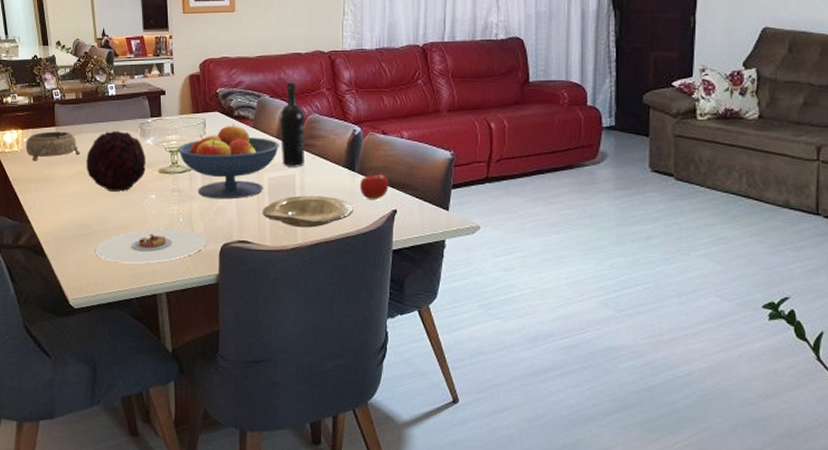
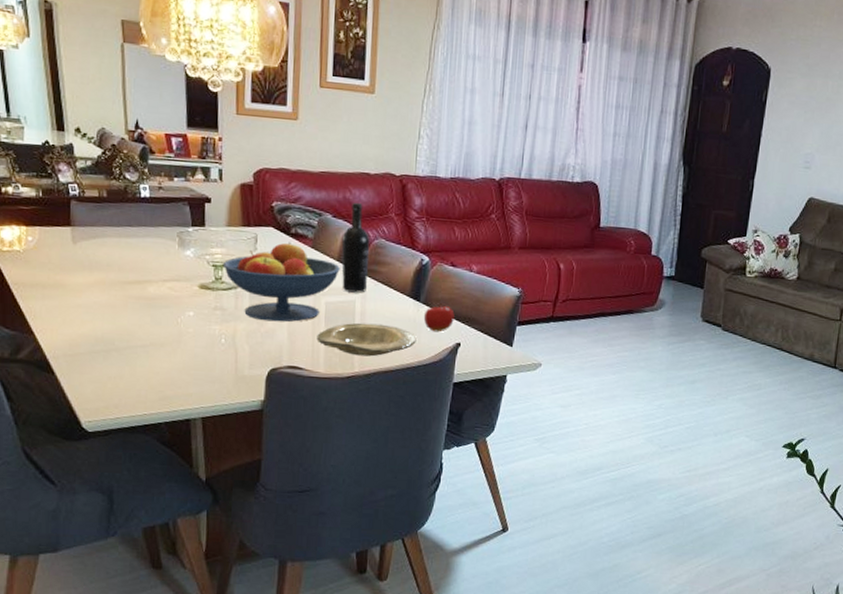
decorative bowl: present [26,131,80,161] -> none [31,231,102,264]
decorative orb: present [86,130,146,192] -> none [109,237,184,306]
plate: present [95,228,207,264] -> none [117,348,253,386]

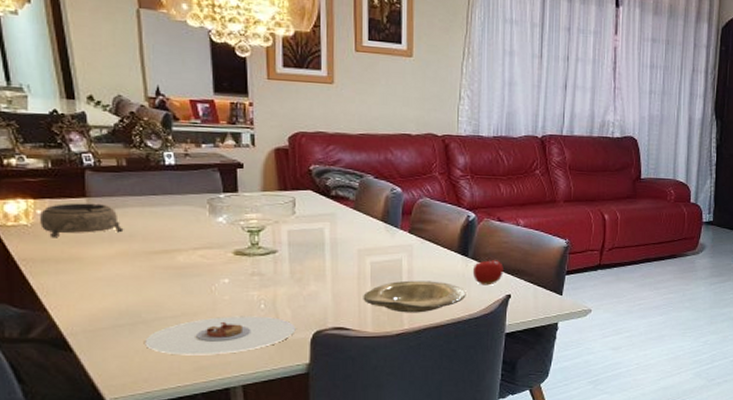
decorative bowl: none [31,231,102,264] -> present [40,203,124,238]
plate: none [117,348,253,386] -> present [145,316,296,355]
fruit bowl: present [222,241,340,322] -> none [259,204,384,284]
wine bottle: present [342,202,369,293] -> none [386,162,414,251]

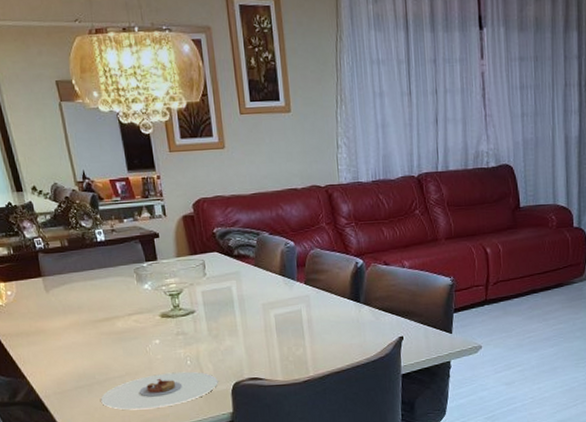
decorative bowl: present [40,203,124,238] -> none [10,281,73,315]
plate: present [363,280,466,313] -> none [271,328,362,361]
fruit: present [472,257,504,286] -> none [365,301,394,329]

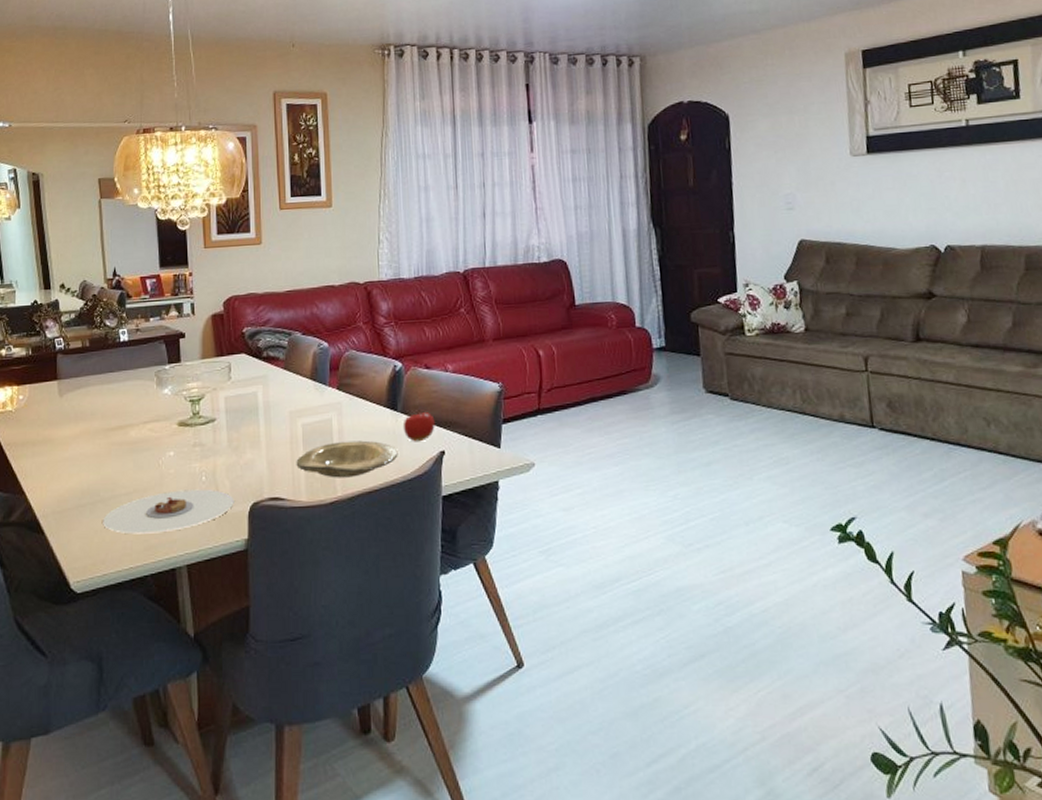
plate: none [271,328,362,361] -> present [296,440,398,478]
fruit: none [365,301,394,329] -> present [402,410,435,442]

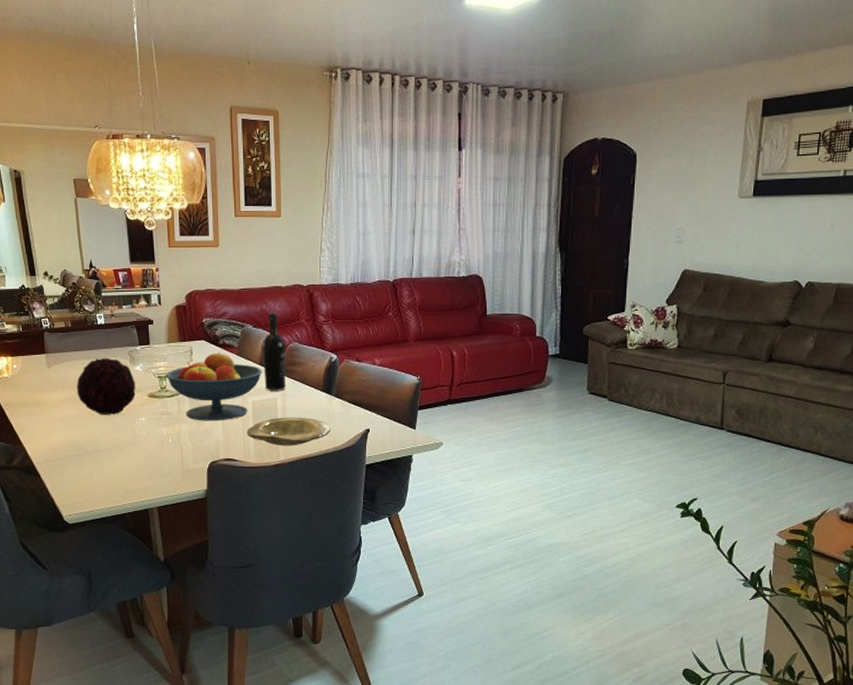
decorative orb: none [93,380,163,451] -> present [77,357,136,415]
plate: present [103,489,234,534] -> none [88,448,196,481]
fruit bowl: none [199,366,313,452] -> present [166,351,262,421]
wine bottle: none [314,316,342,411] -> present [263,312,285,391]
fruit: present [402,410,435,442] -> none [336,395,363,421]

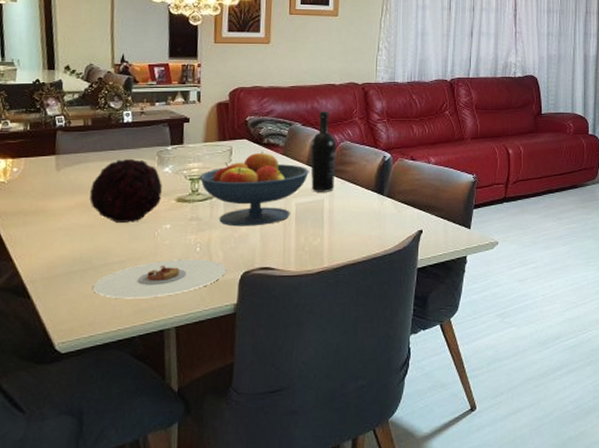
plate: none [88,448,196,481] -> present [93,258,227,299]
plate: present [247,417,331,446] -> none [288,219,382,251]

